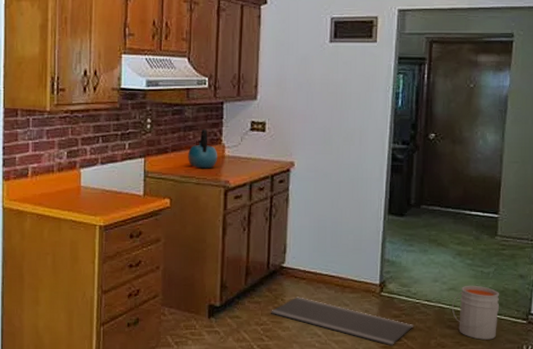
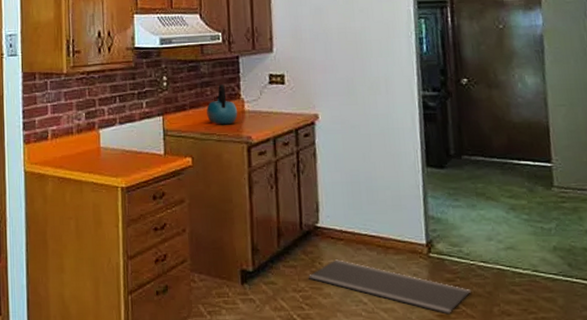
bucket: present [451,285,499,340] -> none [512,243,570,306]

